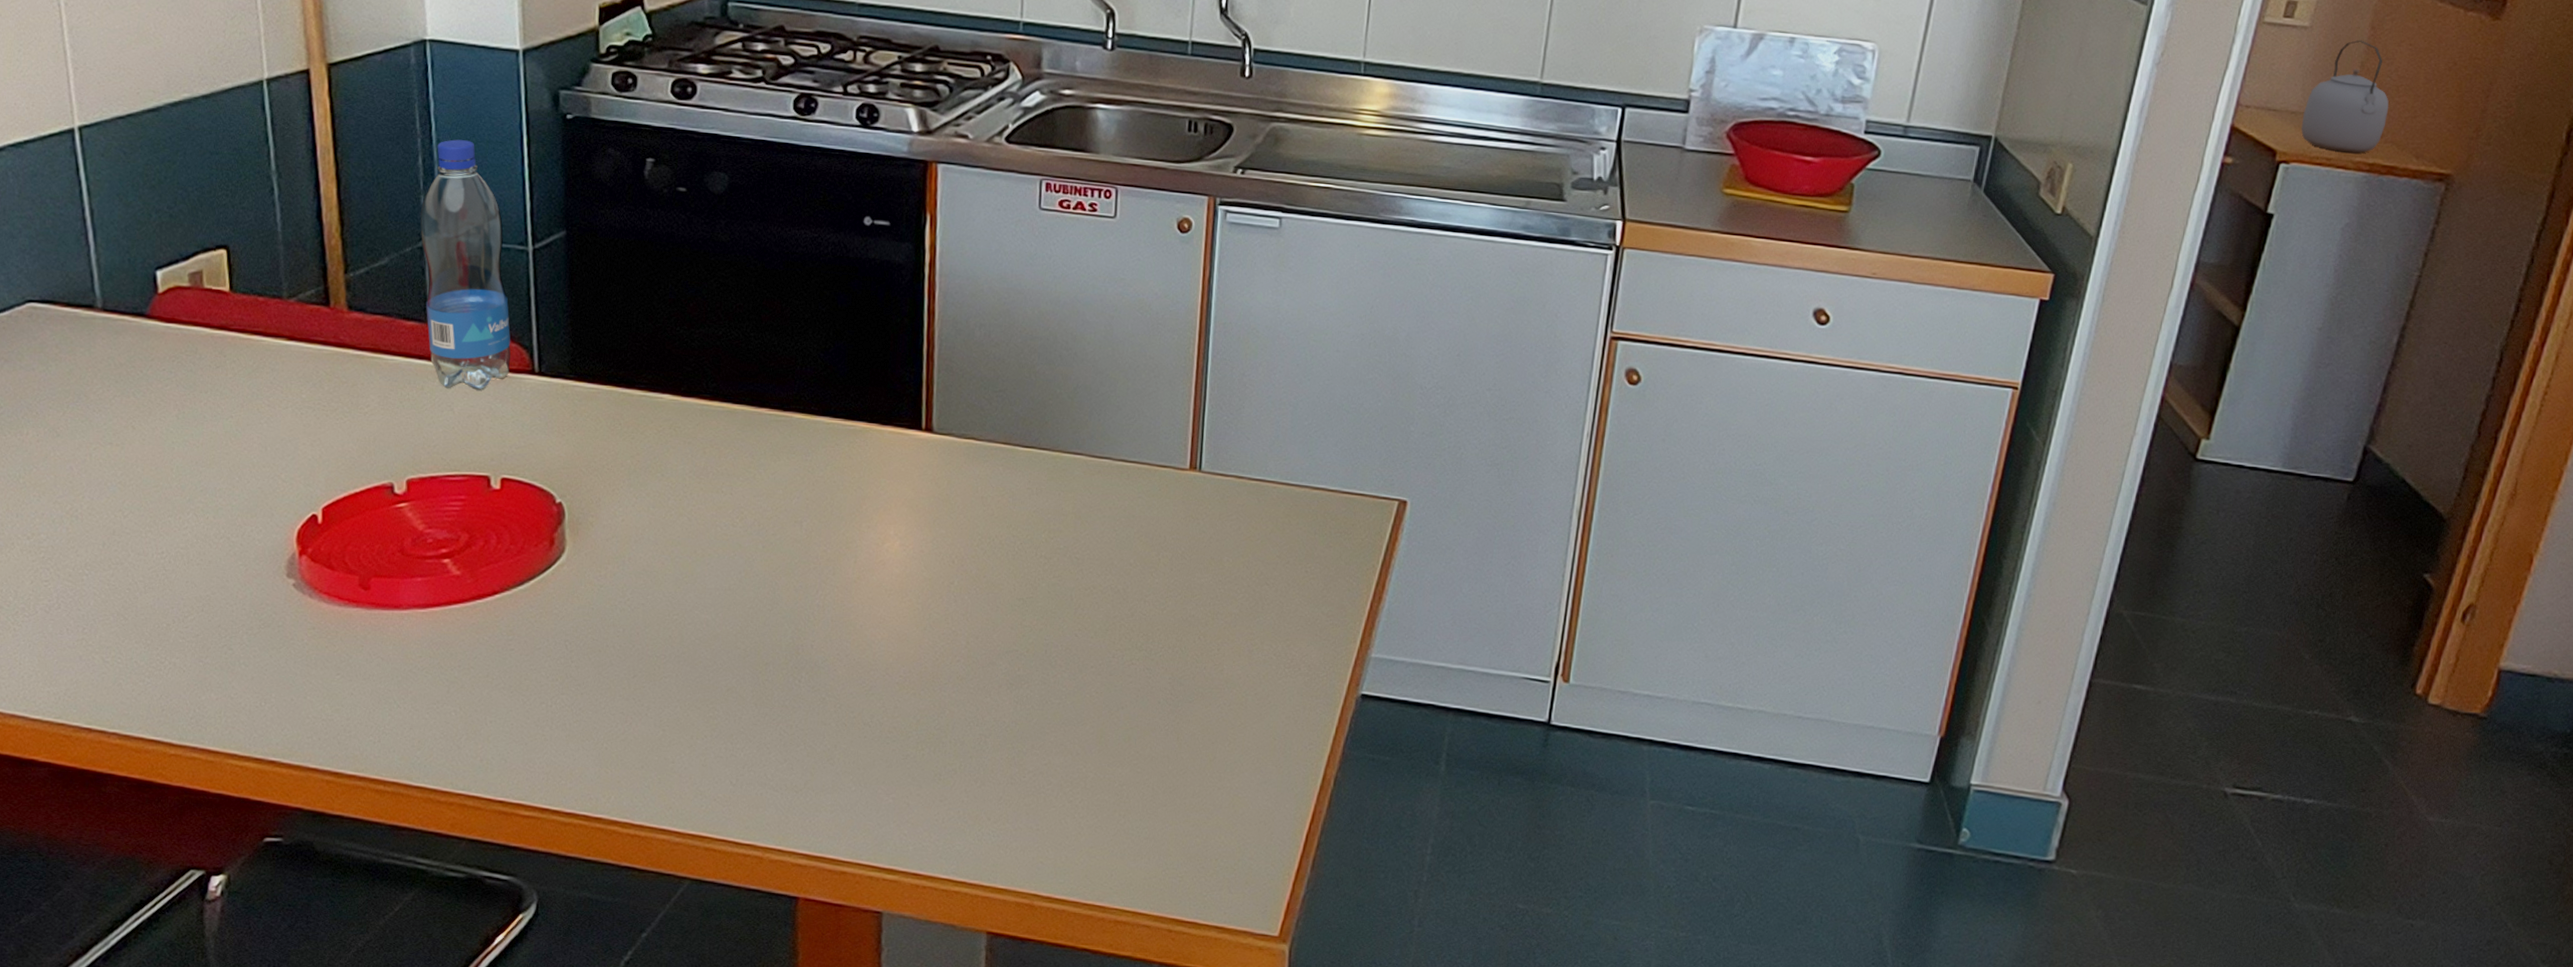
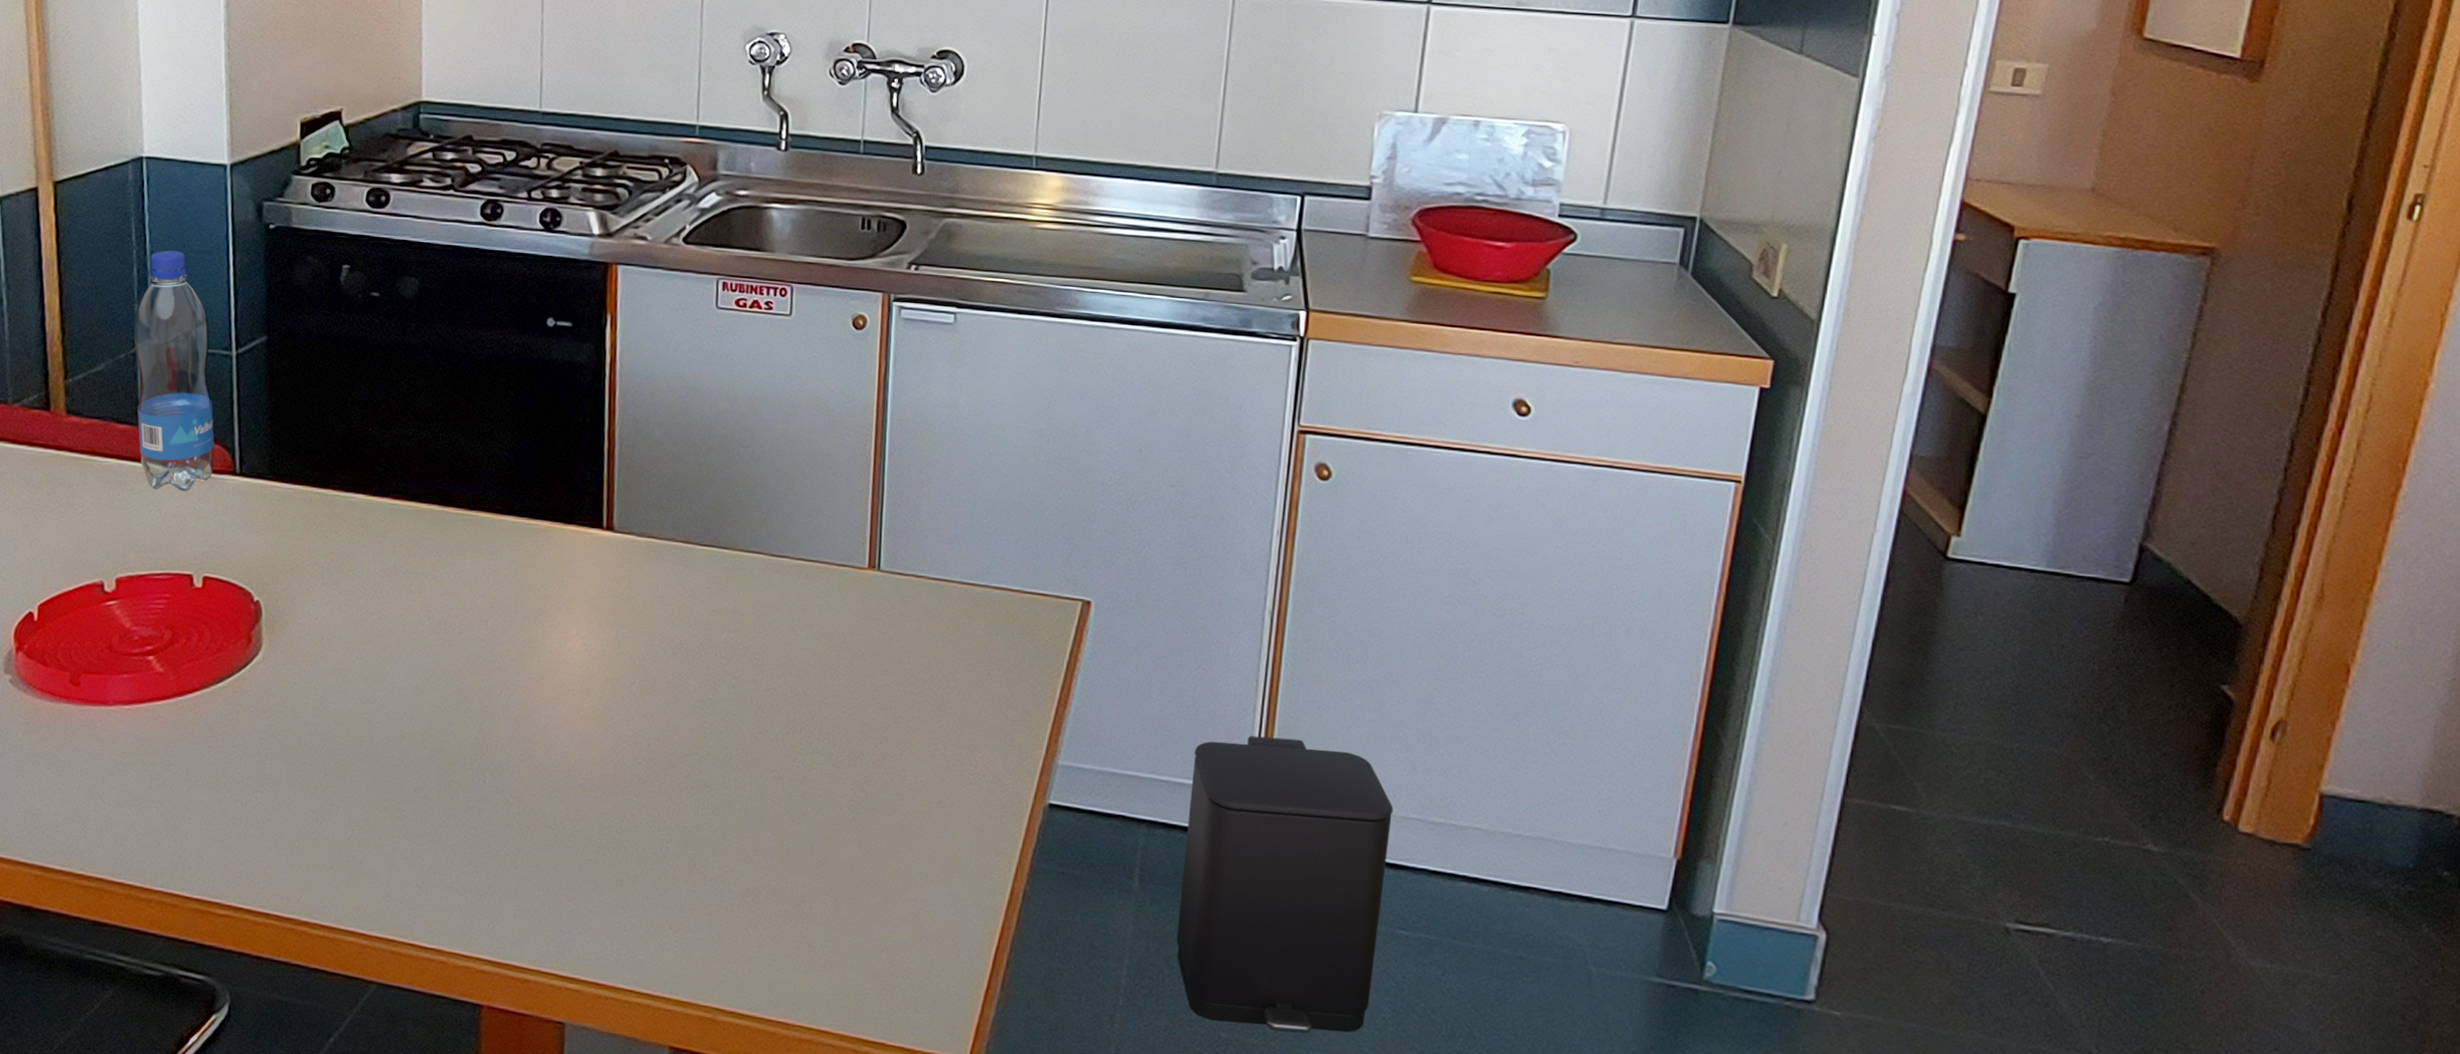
pedal bin: none [1479,628,1686,903] -> present [1177,735,1393,1034]
teakettle: present [2301,40,2389,153] -> none [2040,107,2139,227]

